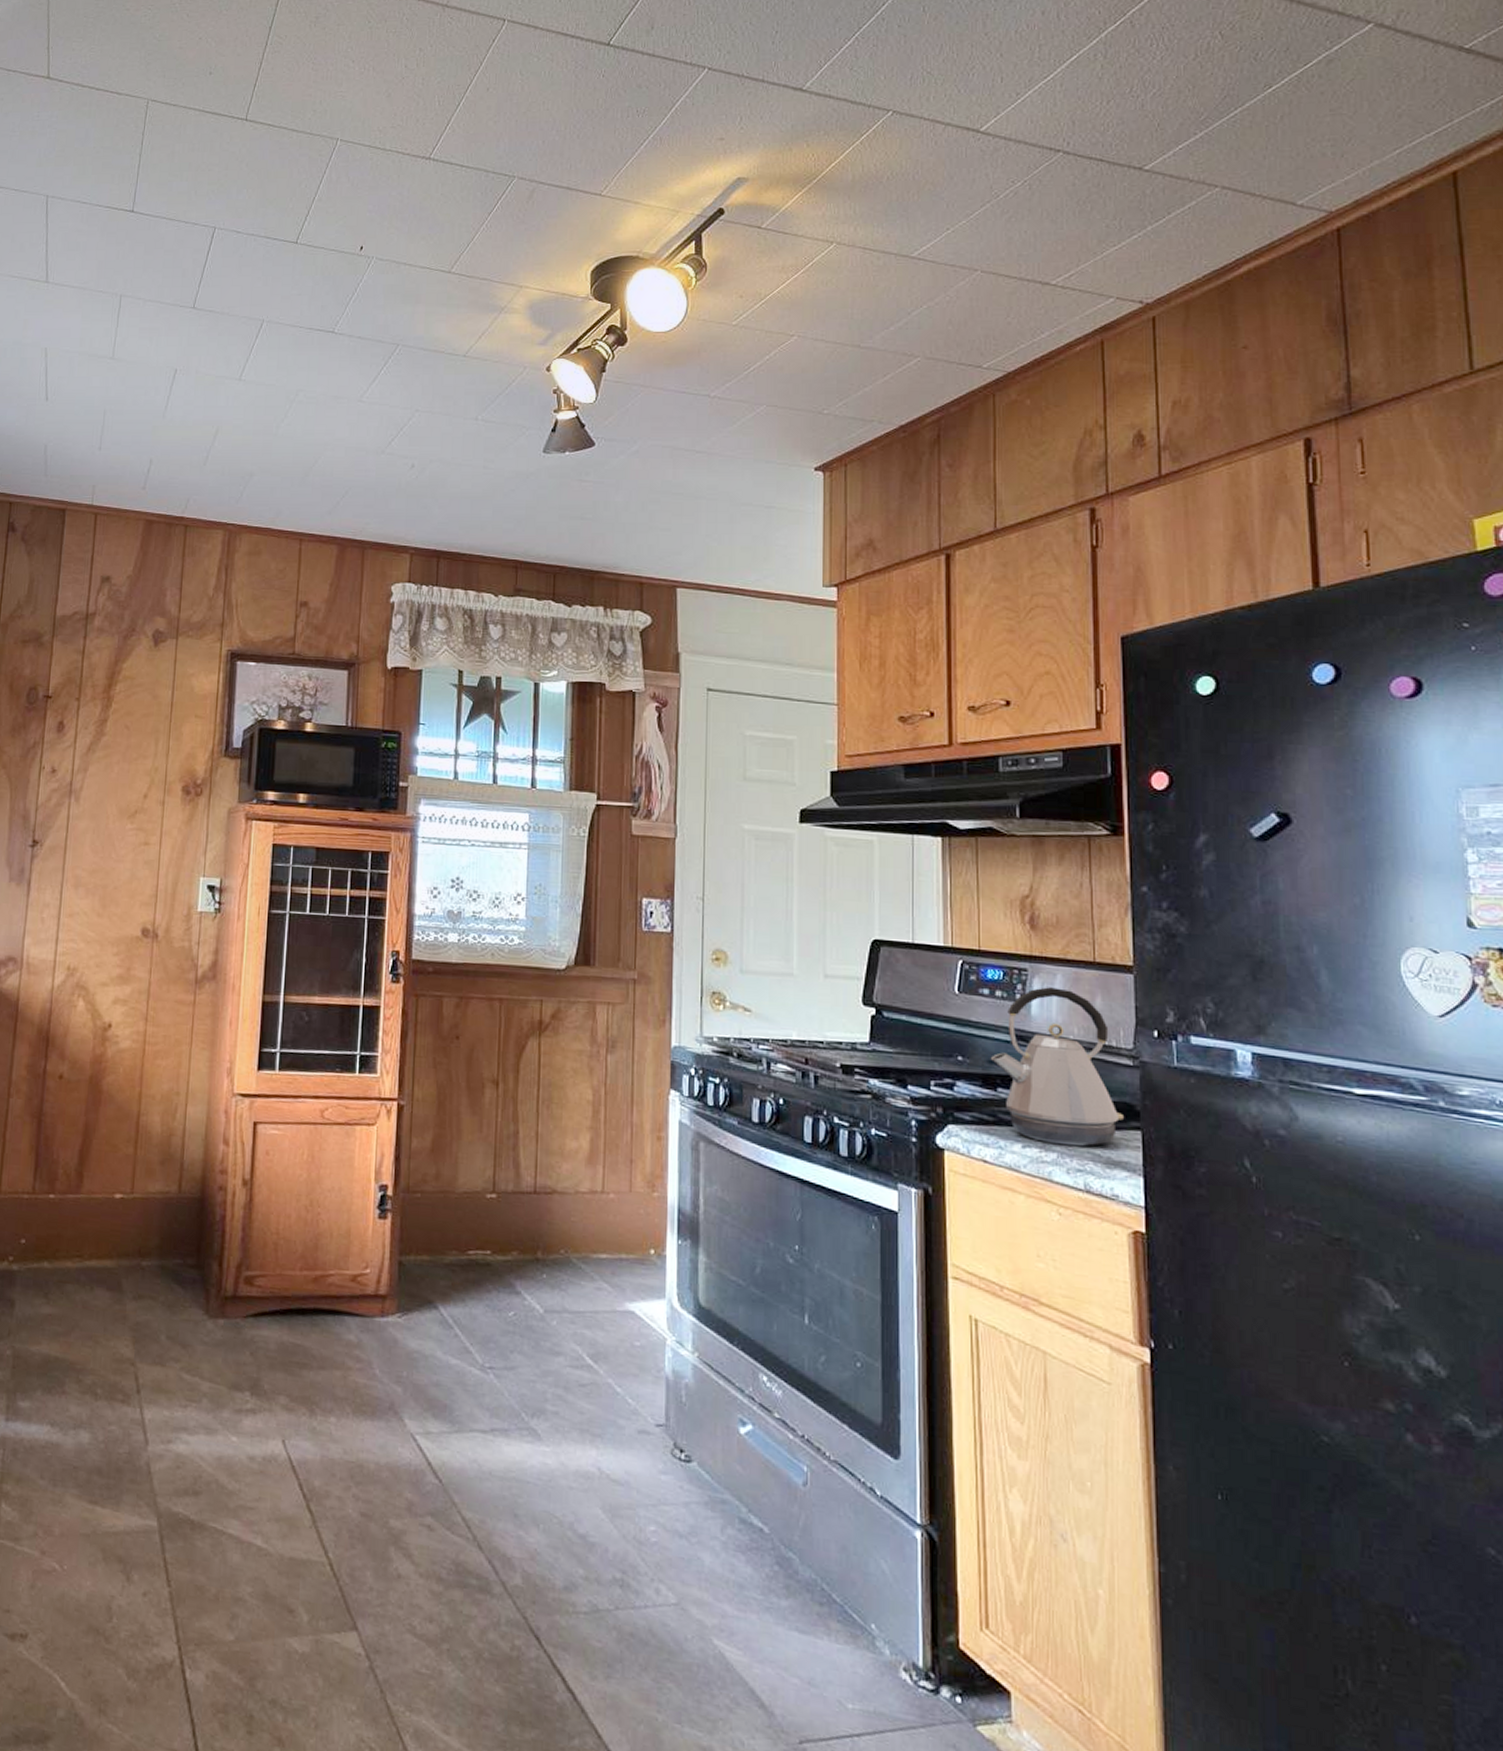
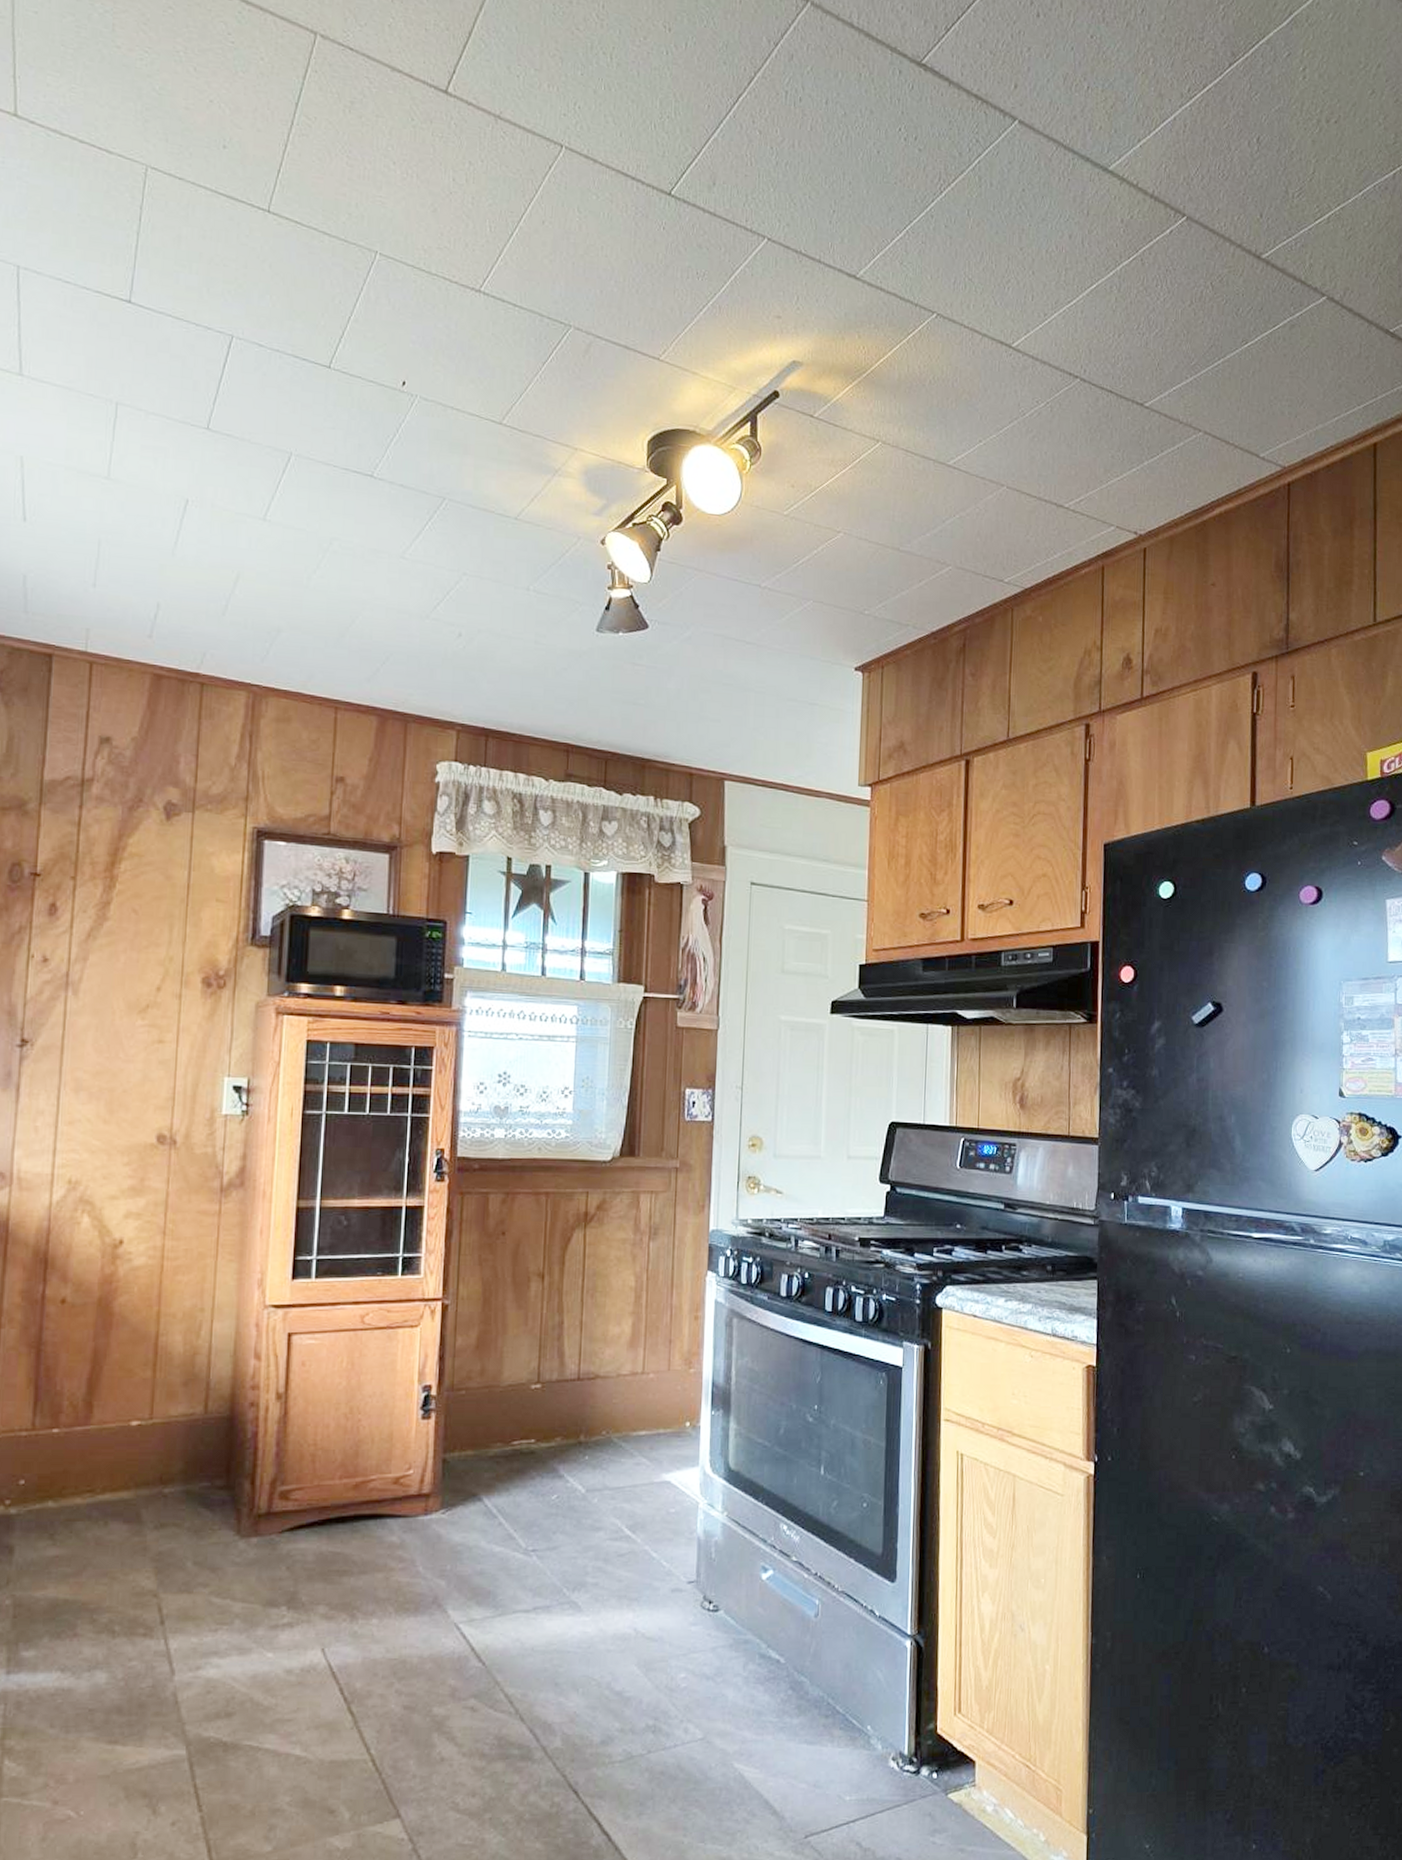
kettle: present [991,987,1123,1147] -> none [984,1159,1084,1297]

